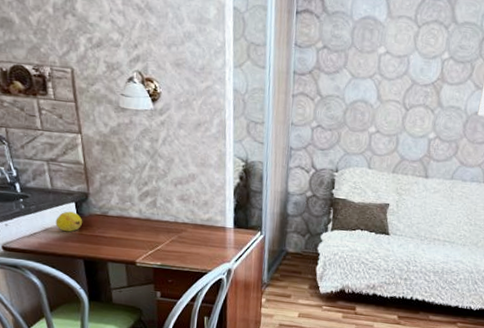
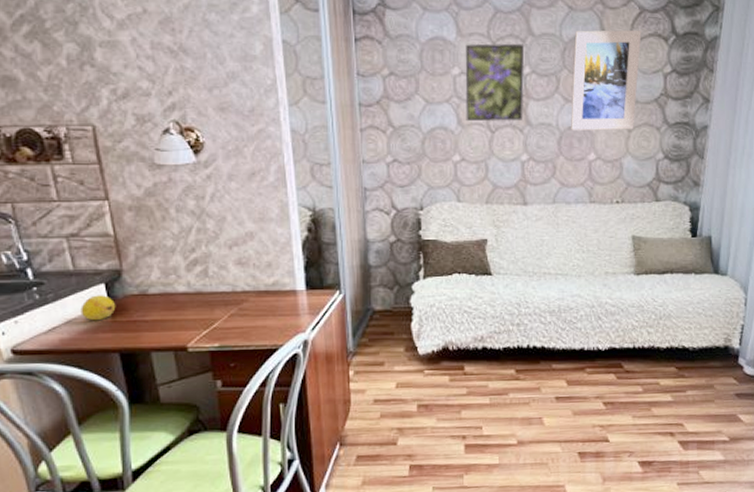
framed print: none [385,26,447,102] -> present [465,43,525,122]

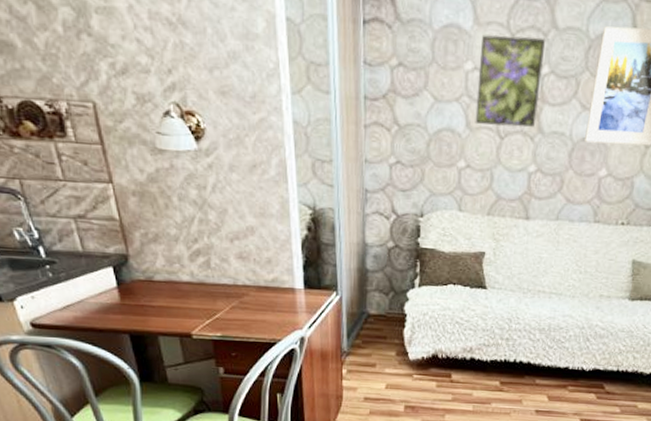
fruit: present [81,295,116,321] -> none [91,277,124,303]

